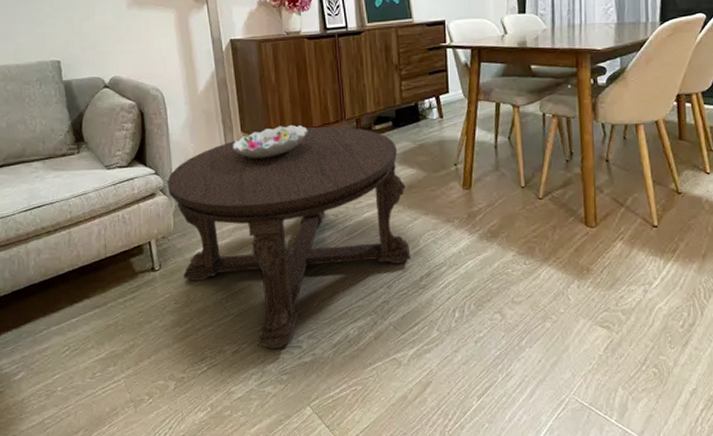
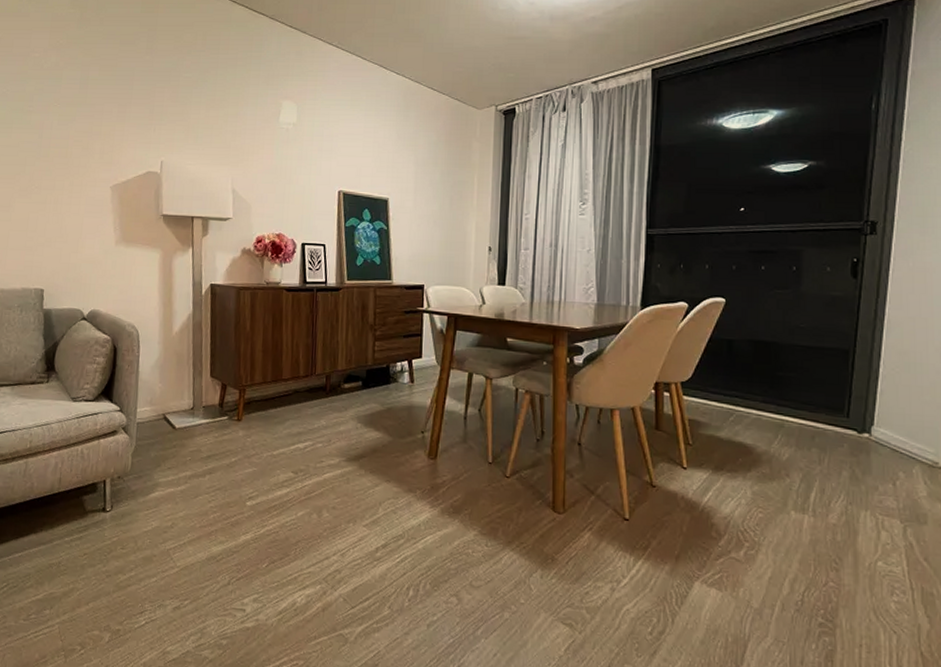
coffee table: present [167,127,411,348] -> none [130,379,370,609]
decorative bowl: present [233,124,308,158] -> none [200,374,277,406]

